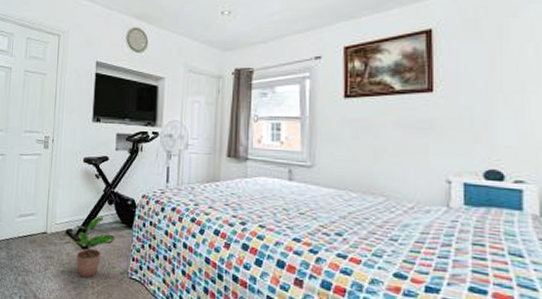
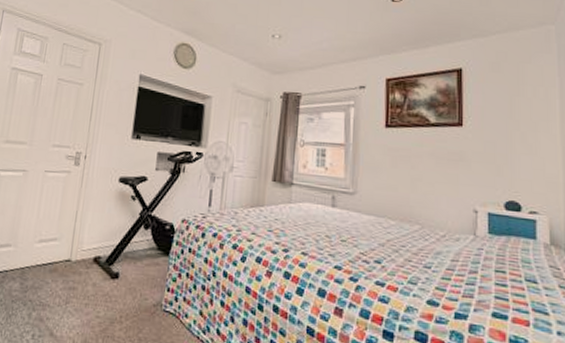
potted plant: present [63,217,115,278] -> none [89,242,149,311]

